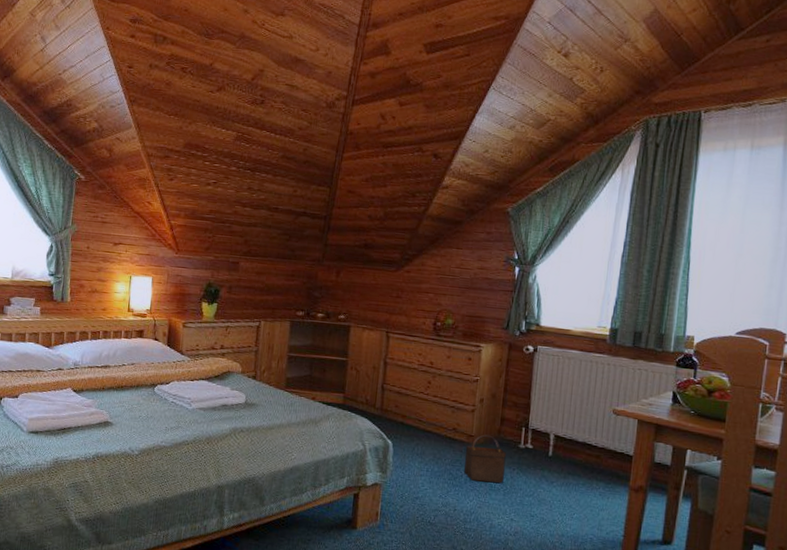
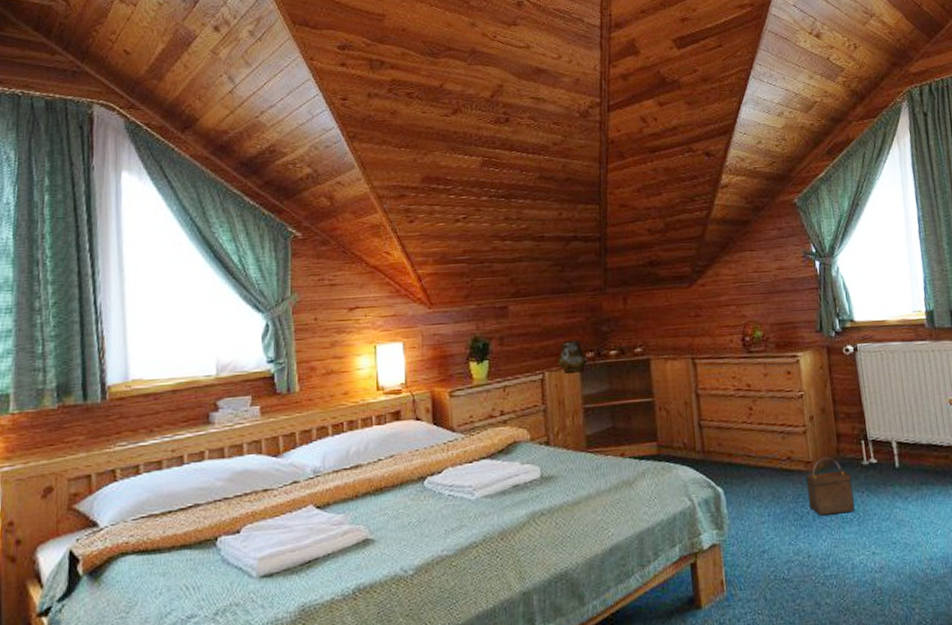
vase: none [273,298,298,327] -> present [557,339,587,374]

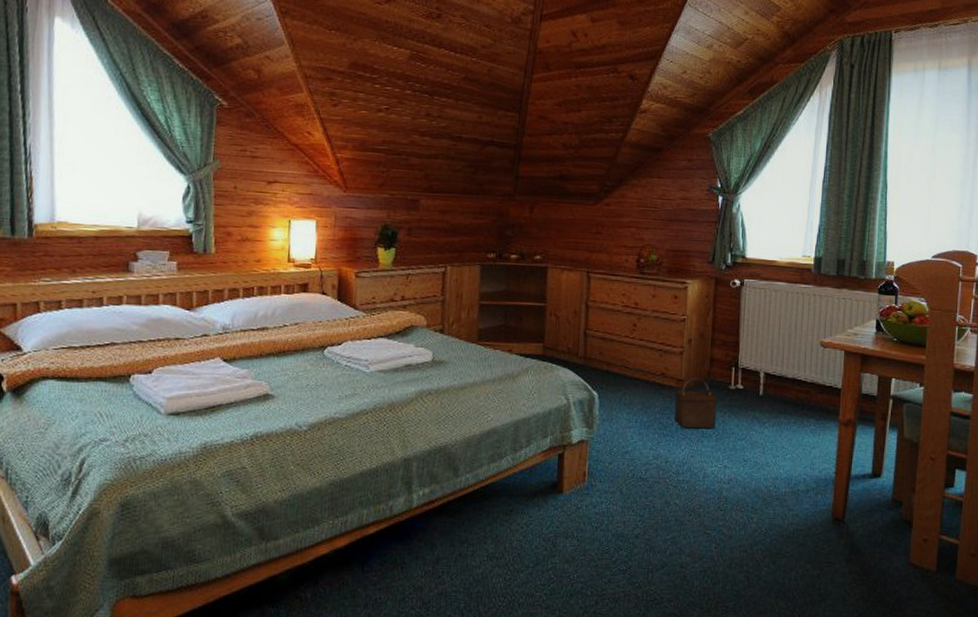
vase: present [557,339,587,374] -> none [460,239,489,271]

